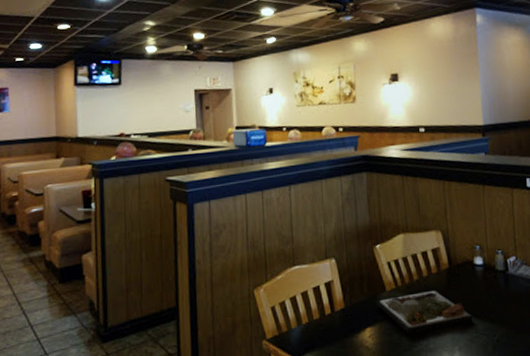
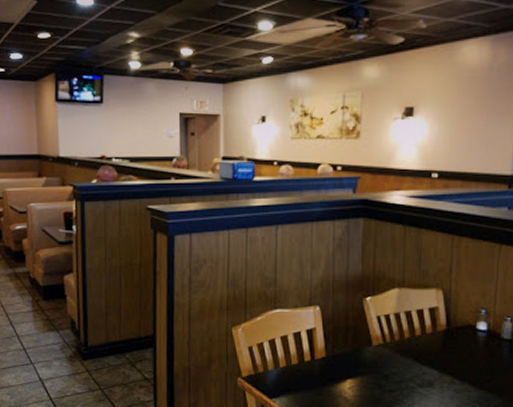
dinner plate: present [377,289,473,335] -> none [361,350,466,392]

